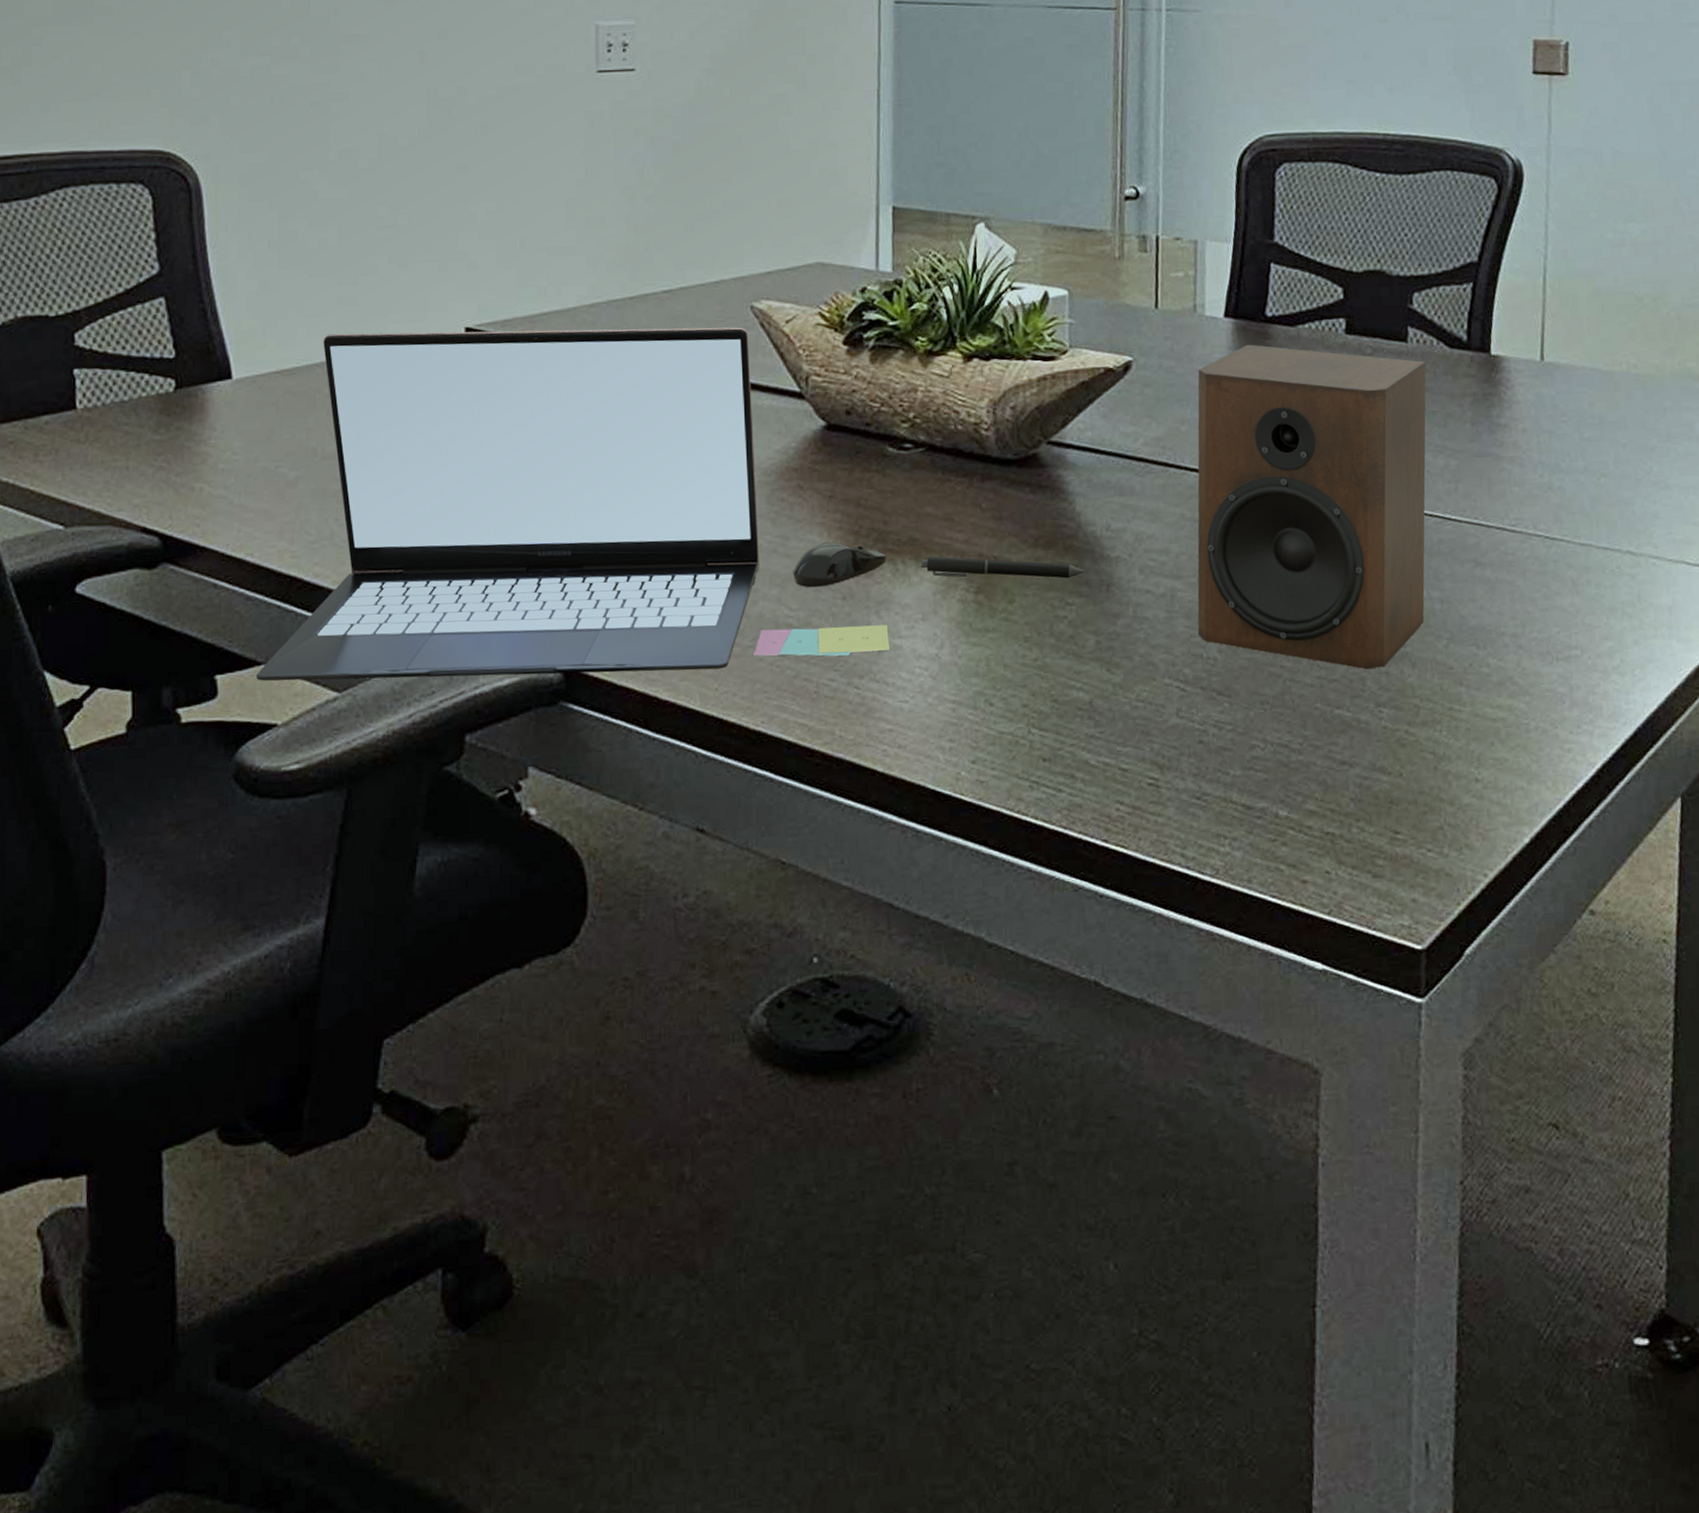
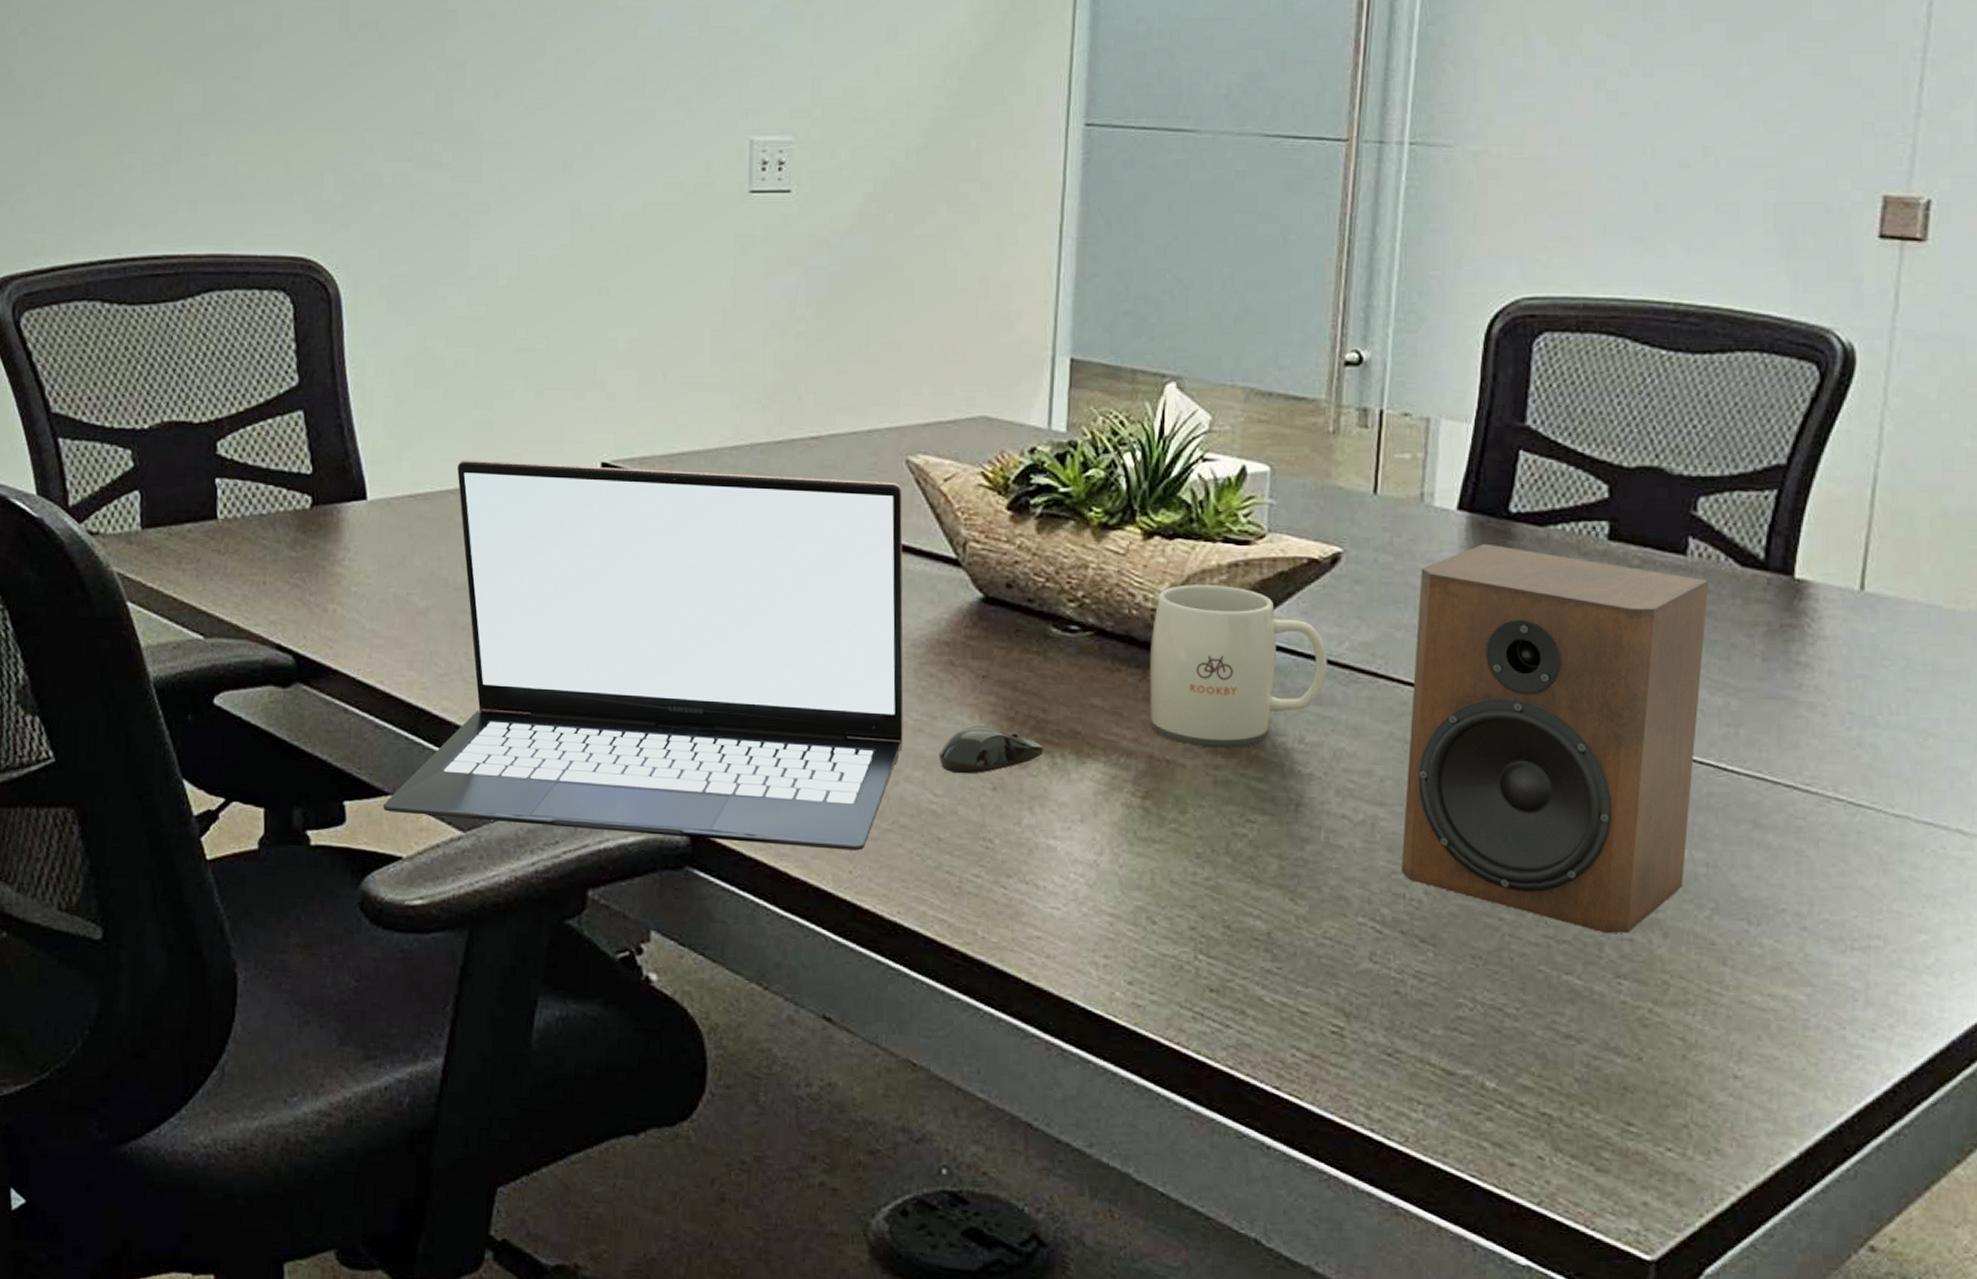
sticky notes: present [753,625,891,657] -> none [891,813,1043,852]
pen: present [921,556,1087,579] -> none [1082,752,1273,793]
mug: none [975,397,1127,542] -> present [1149,584,1328,748]

